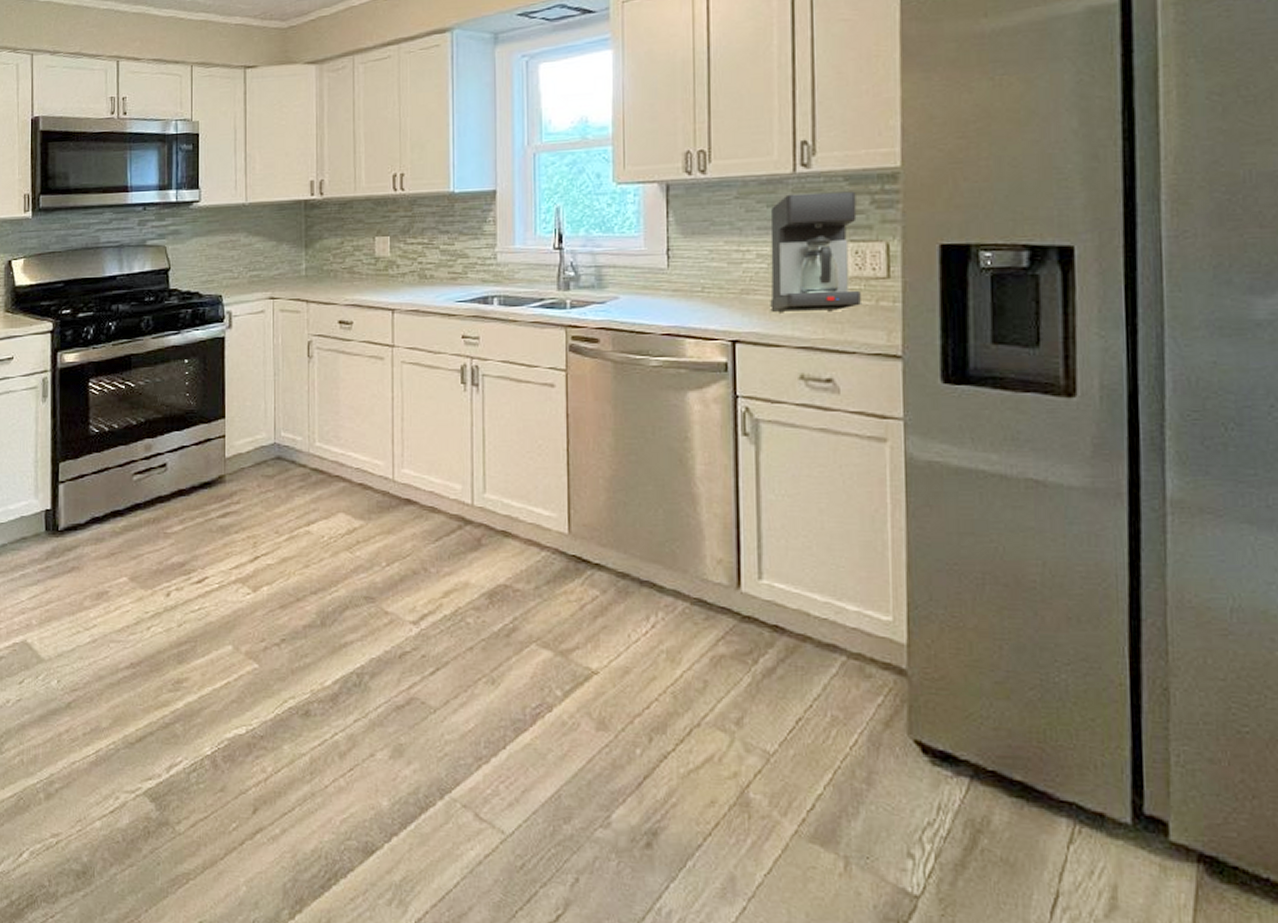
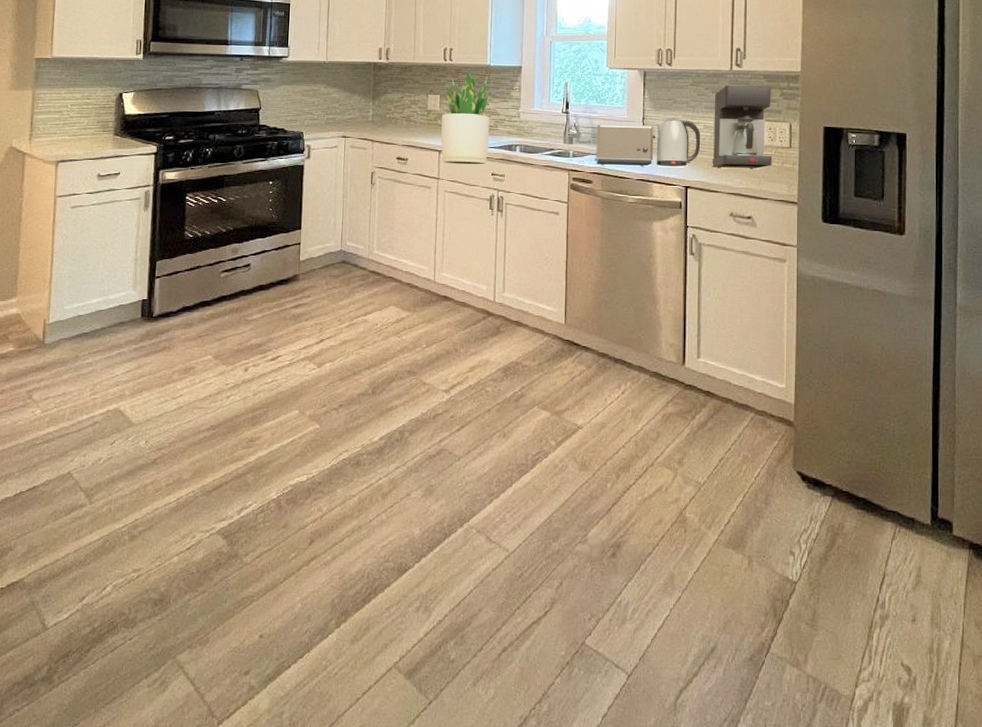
planter: none [393,200,458,326] -> present [441,70,492,165]
toaster: none [601,258,687,318] -> present [595,124,656,167]
kettle: none [687,245,753,315] -> present [656,117,701,167]

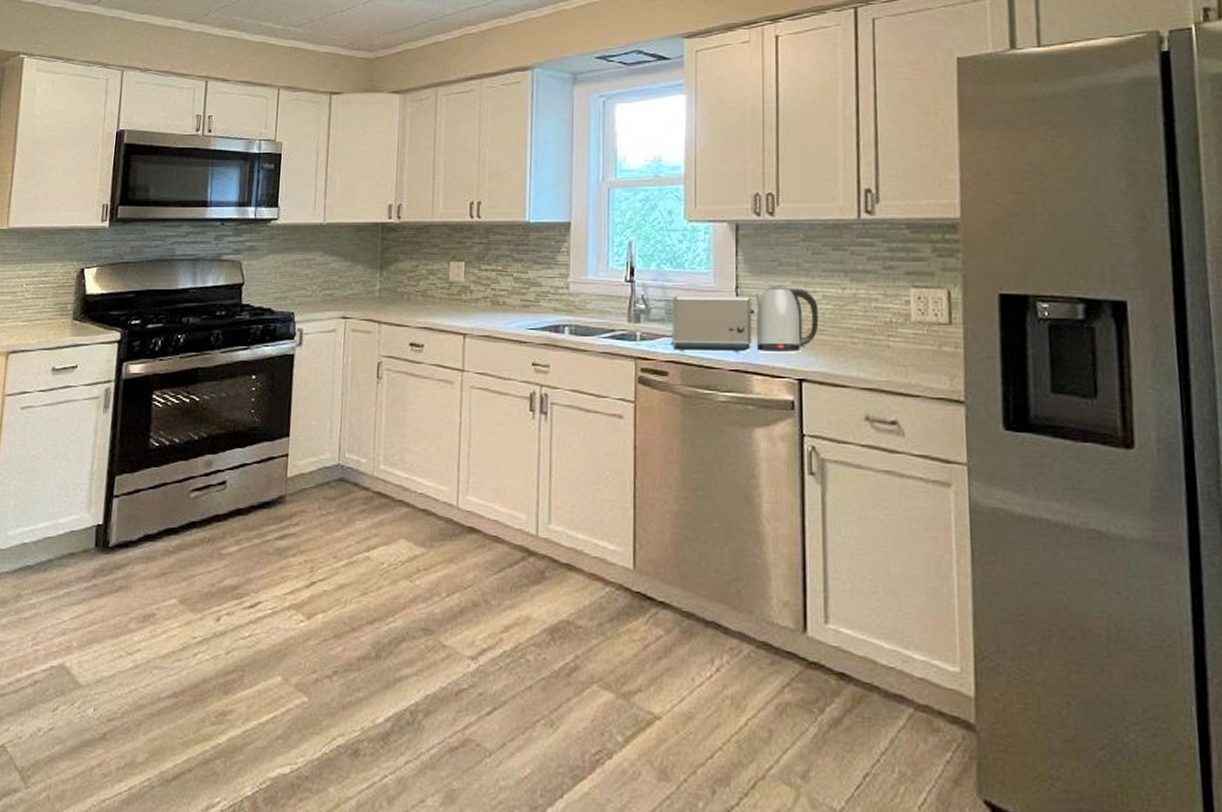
planter: present [441,70,492,165] -> none [466,229,532,352]
coffee maker: present [712,85,772,169] -> none [836,239,924,355]

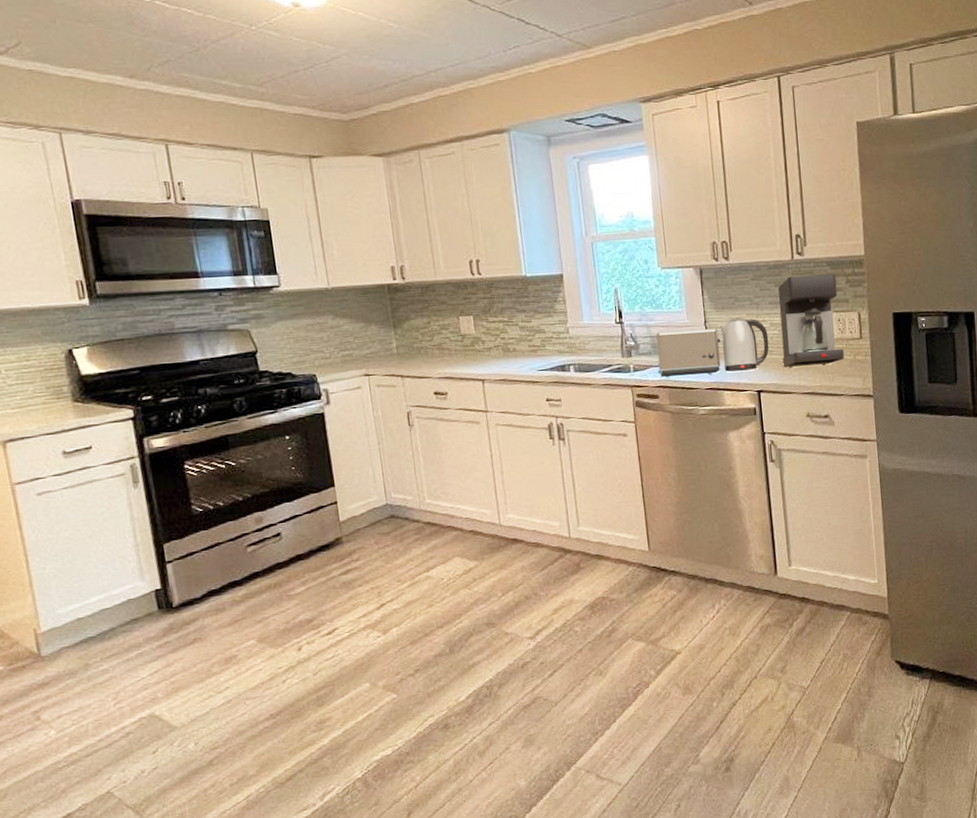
coffee maker: none [836,239,924,355] -> present [778,273,844,368]

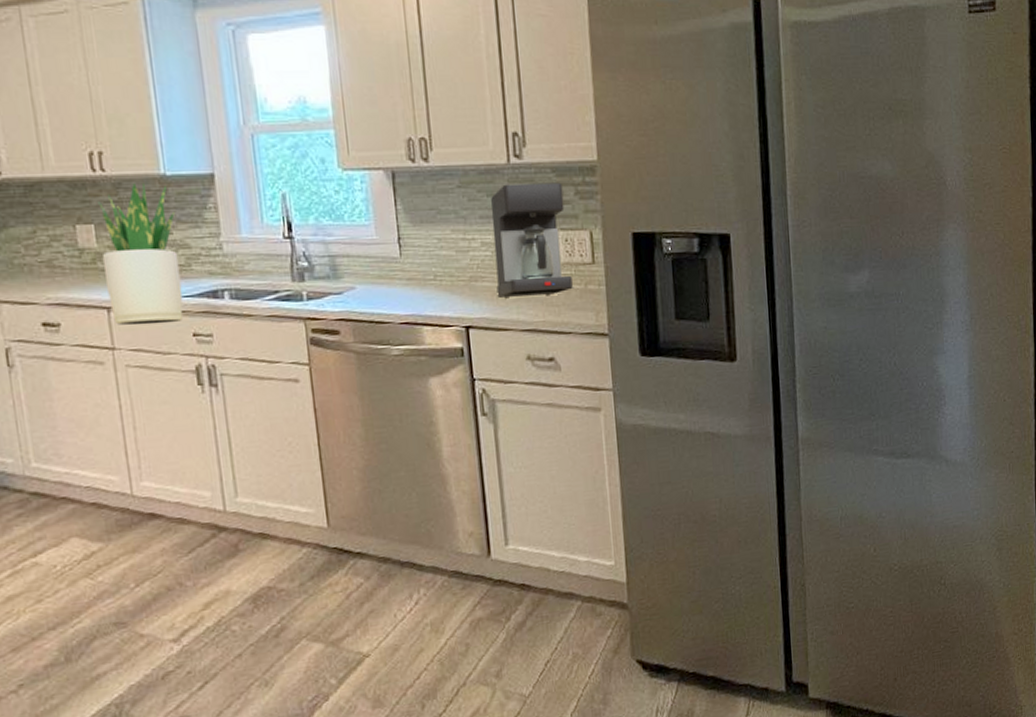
planter: none [476,283,539,394] -> present [98,183,184,326]
toaster: present [655,328,721,378] -> none [335,247,419,309]
kettle: present [720,317,769,372] -> none [417,234,480,303]

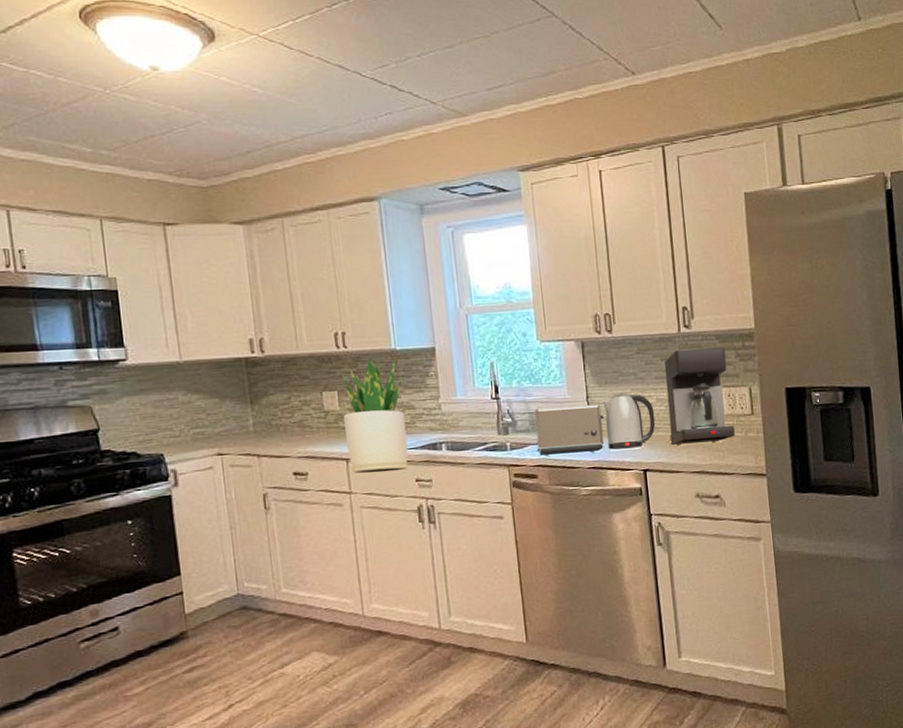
toaster: none [335,247,419,309] -> present [534,404,605,457]
kettle: none [417,234,480,303] -> present [603,392,656,450]

